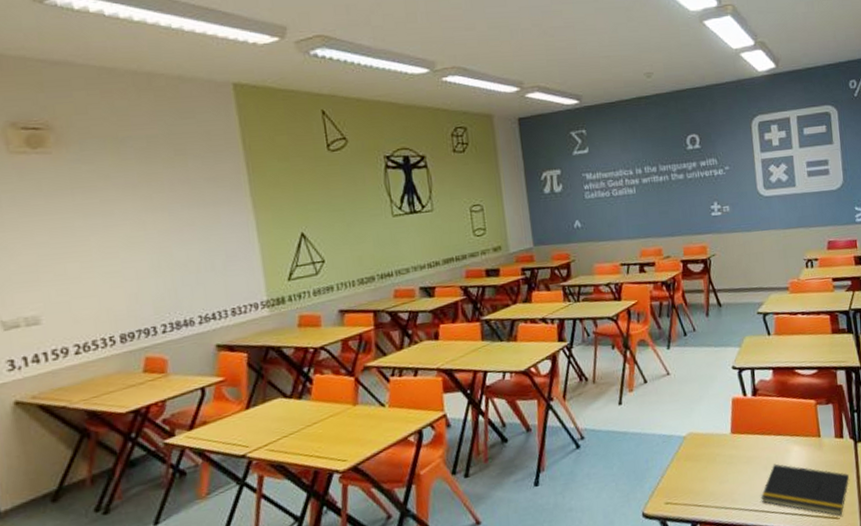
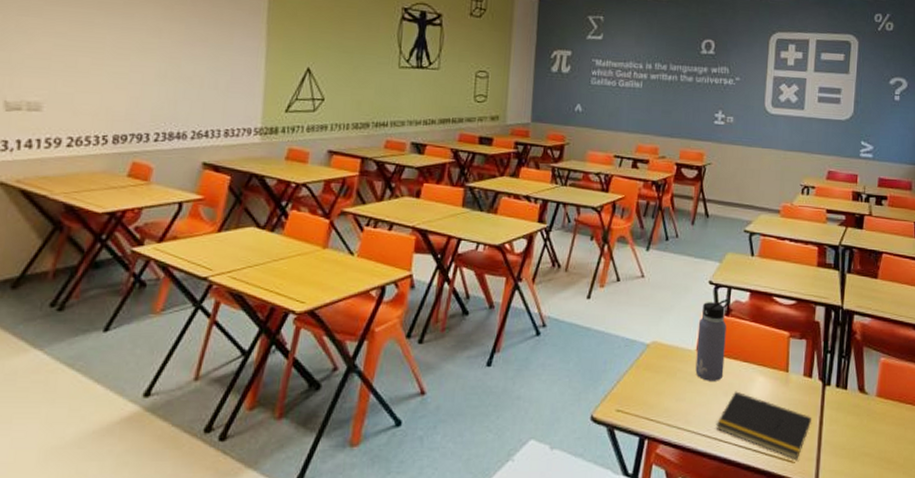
water bottle: none [728,379,761,460] -> present [695,298,730,381]

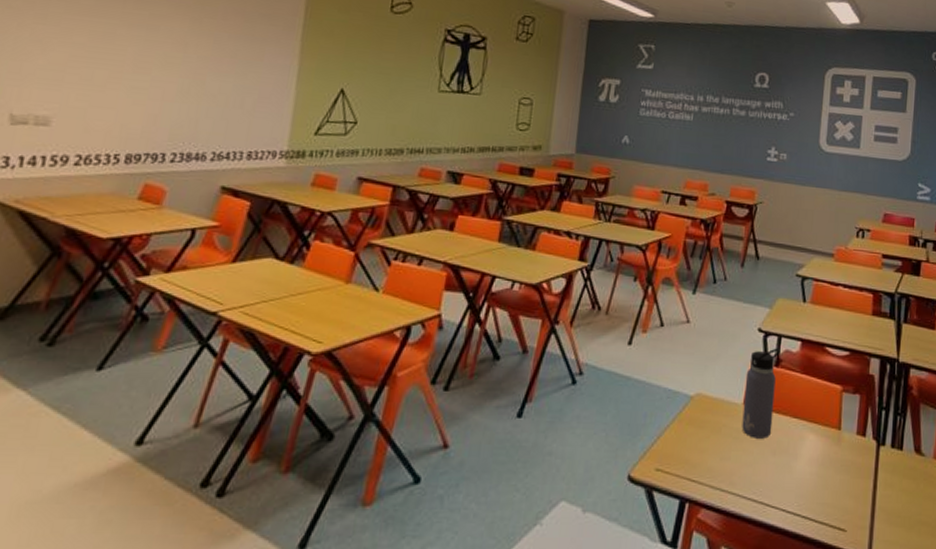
notepad: present [715,391,812,461] -> none [762,450,866,529]

